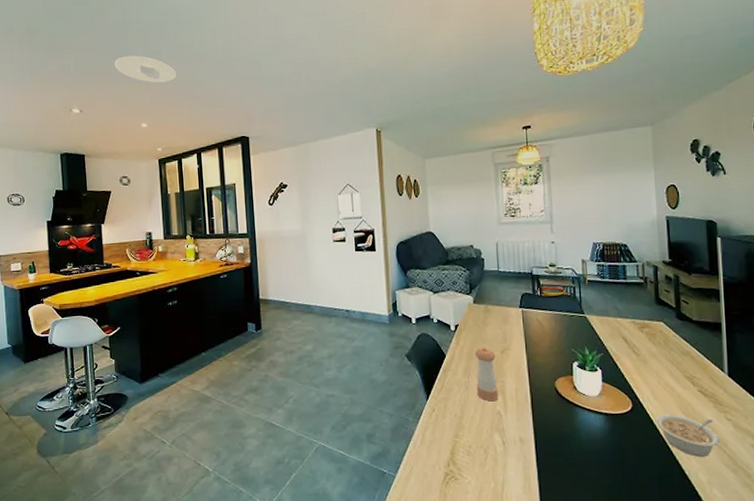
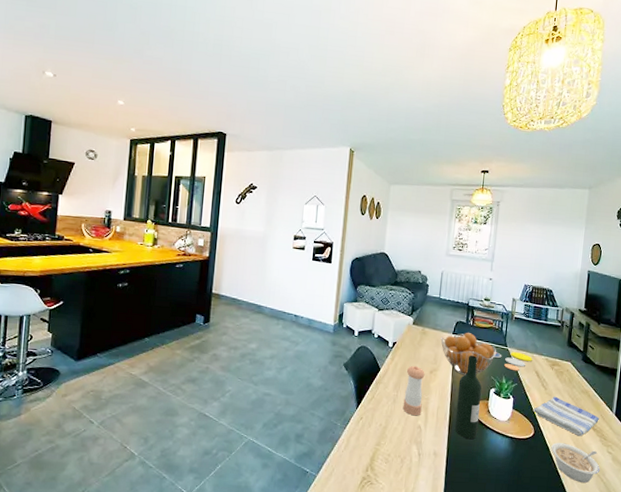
recessed light: present [114,55,177,83] -> none [98,28,163,64]
fruit basket: none [507,304,572,352] -> present [441,333,496,376]
wine bottle: none [535,327,566,421] -> present [454,355,482,440]
plate: none [569,318,616,340] -> present [492,352,532,371]
dish towel: none [626,362,709,405] -> present [533,396,599,436]

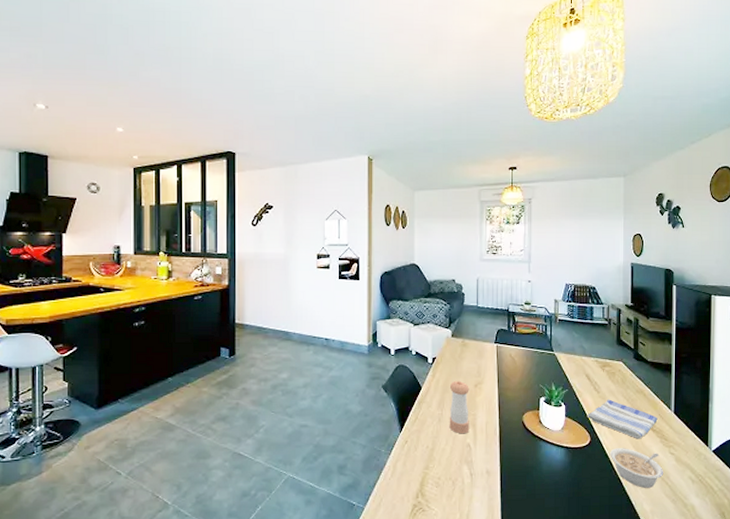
fruit basket: present [441,333,496,376] -> none [482,341,542,386]
wine bottle: present [454,355,482,440] -> none [506,363,530,454]
plate: present [492,352,532,371] -> none [539,356,581,377]

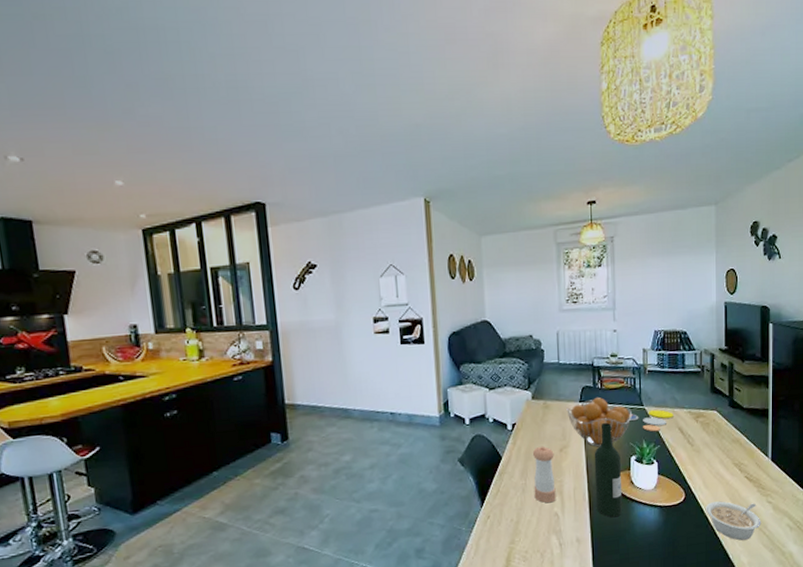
fruit basket: none [482,341,542,386] -> present [566,397,632,447]
wine bottle: none [506,363,530,454] -> present [594,422,622,518]
plate: none [539,356,581,377] -> present [628,409,674,432]
dish towel: present [587,399,658,439] -> none [681,451,755,491]

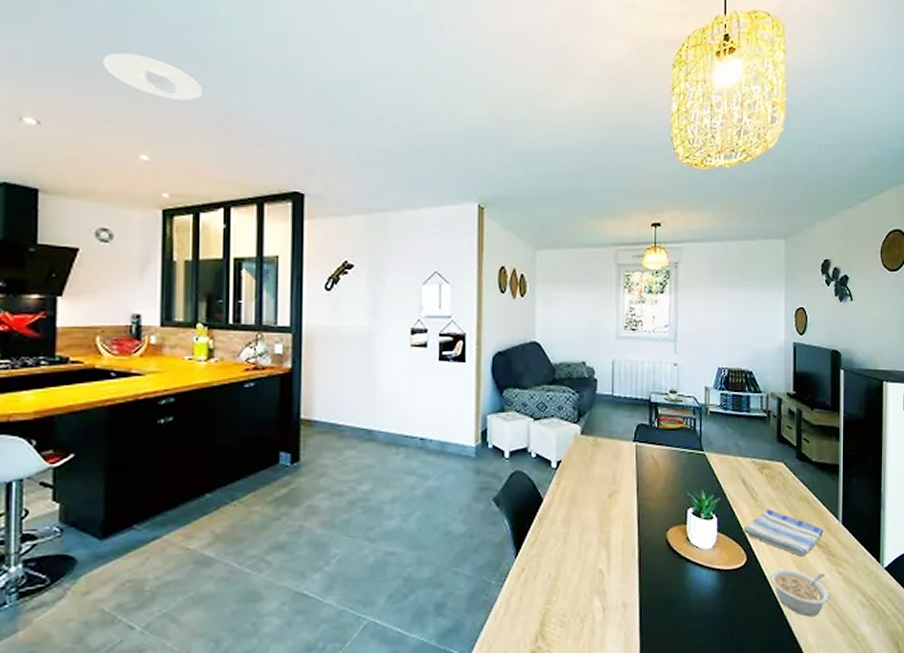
recessed light: none [69,85,163,126] -> present [103,52,203,101]
pepper shaker: present [532,446,556,504] -> none [577,489,602,558]
fruit basket: present [566,397,632,447] -> none [619,438,690,495]
wine bottle: present [594,422,622,518] -> none [646,466,676,580]
plate: present [628,409,674,432] -> none [686,457,736,482]
dish towel: none [681,451,755,491] -> present [742,508,824,557]

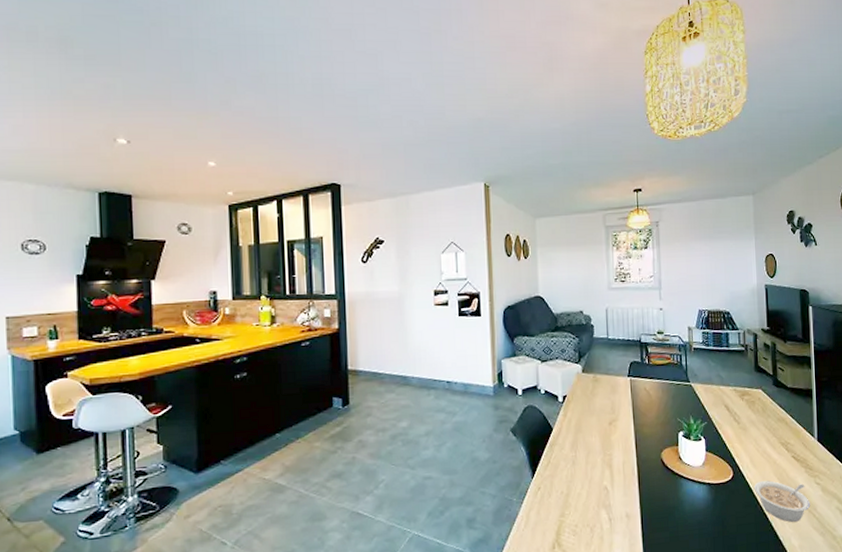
recessed light: present [103,52,203,101] -> none [175,80,255,115]
dish towel: present [742,508,824,557] -> none [728,430,801,471]

